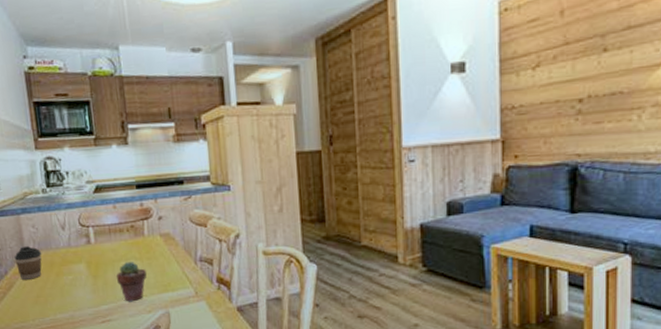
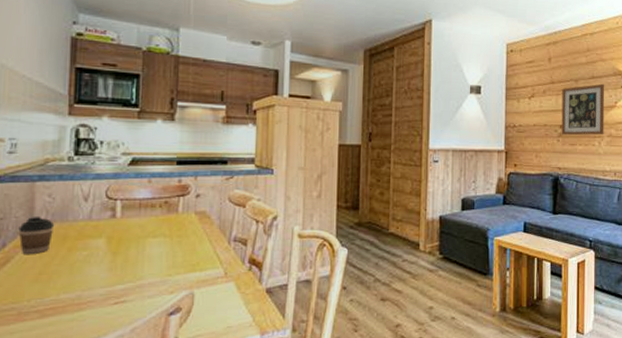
potted succulent: present [116,262,147,302] -> none [139,239,174,282]
wall art: none [580,34,648,112] -> present [561,83,605,136]

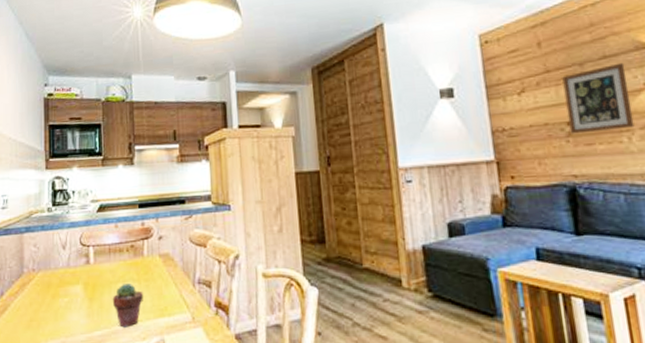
coffee cup: present [18,217,55,254] -> none [12,266,40,302]
potted succulent: none [139,239,174,282] -> present [112,284,143,328]

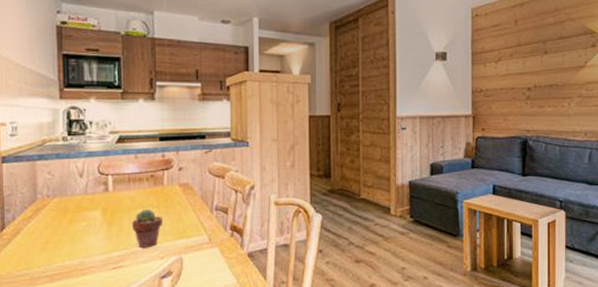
wall art: present [562,62,635,134] -> none [529,43,574,98]

